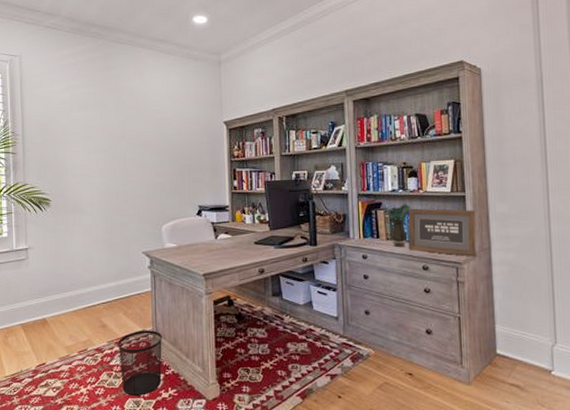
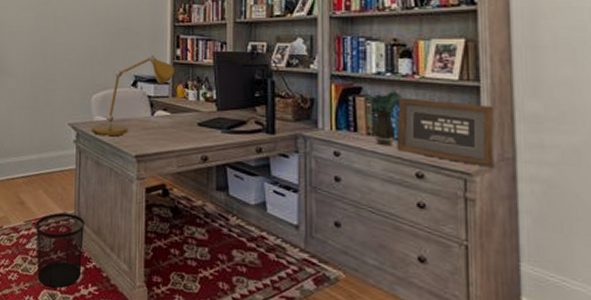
desk lamp: none [164,187,234,261] -> present [92,55,176,137]

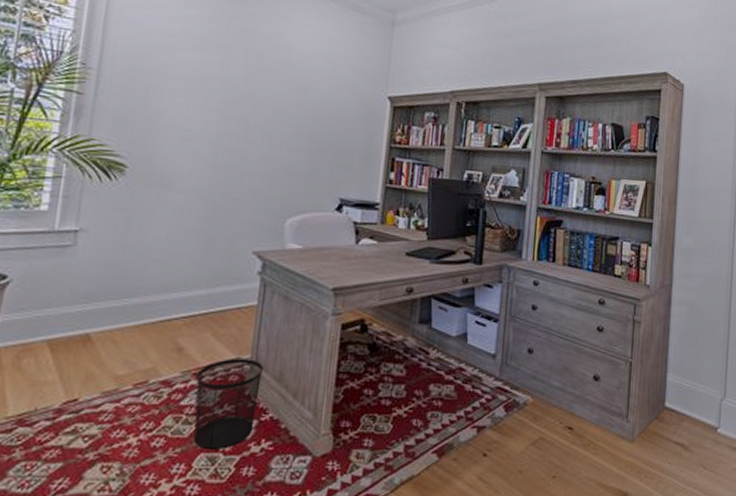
desk lamp: present [92,55,176,137] -> none [282,177,388,267]
vase: present [367,88,402,147] -> none [566,222,595,276]
picture frame: present [396,97,495,168] -> none [585,231,661,294]

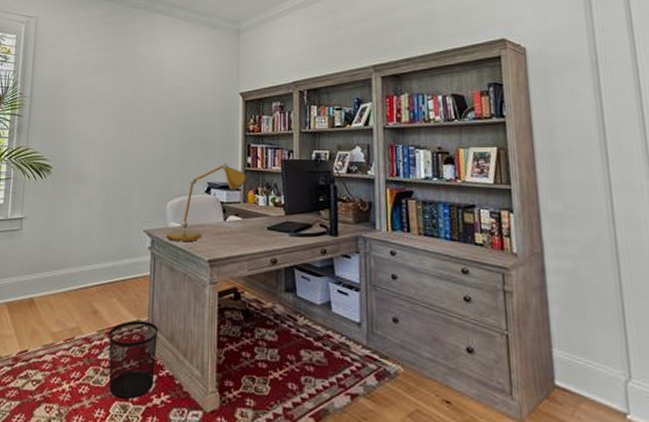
desk lamp: none [282,177,388,267] -> present [166,163,247,242]

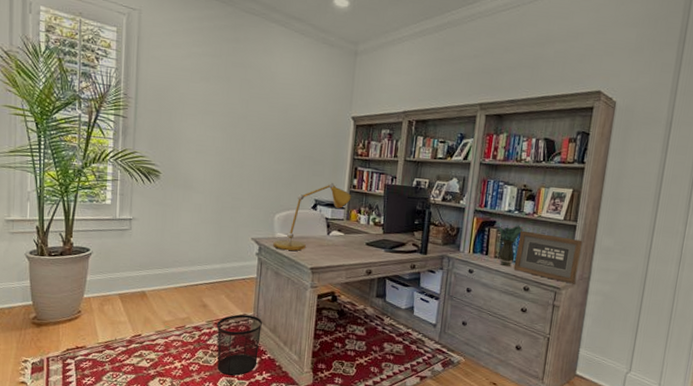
vase: none [417,191,448,245] -> present [498,223,523,267]
picture frame: none [443,200,526,262] -> present [513,230,583,284]

